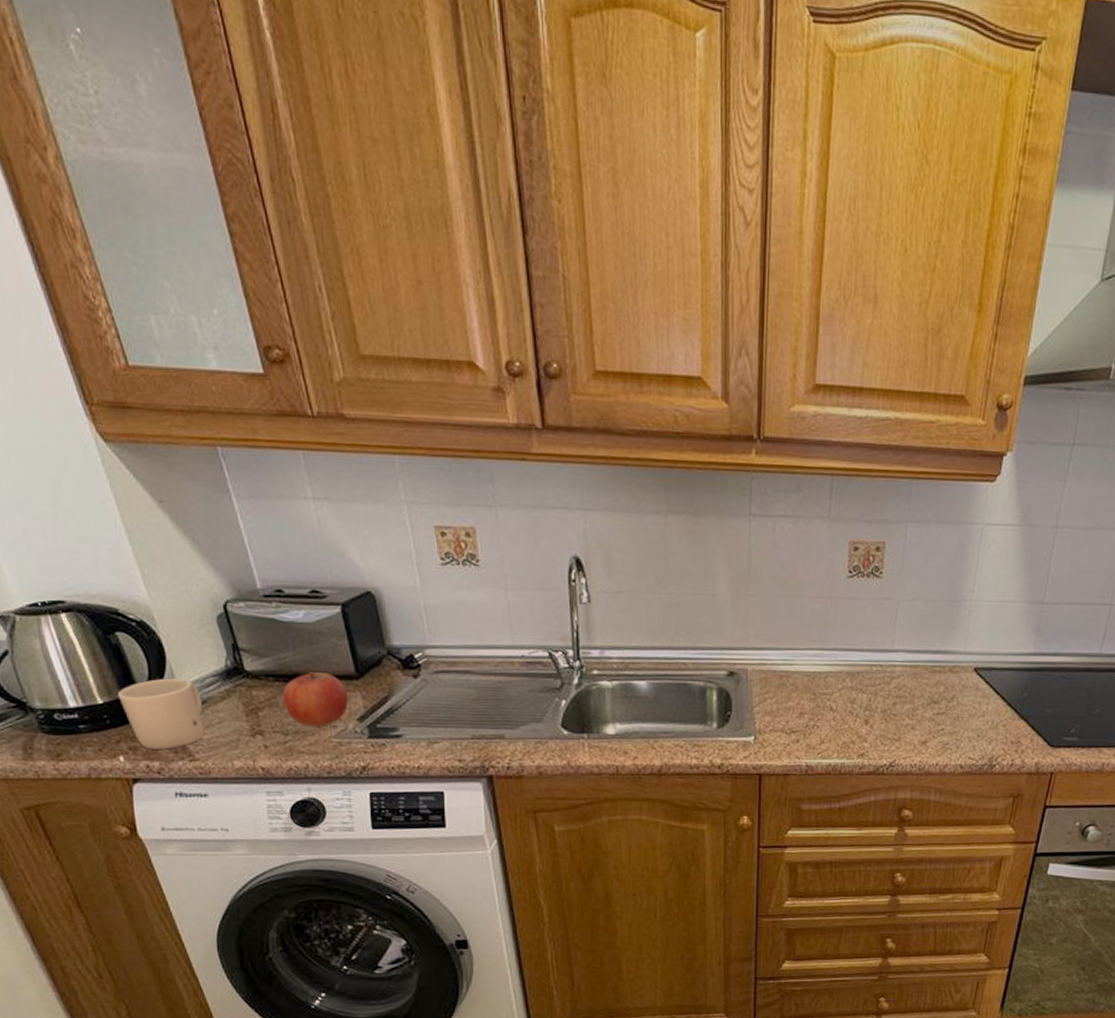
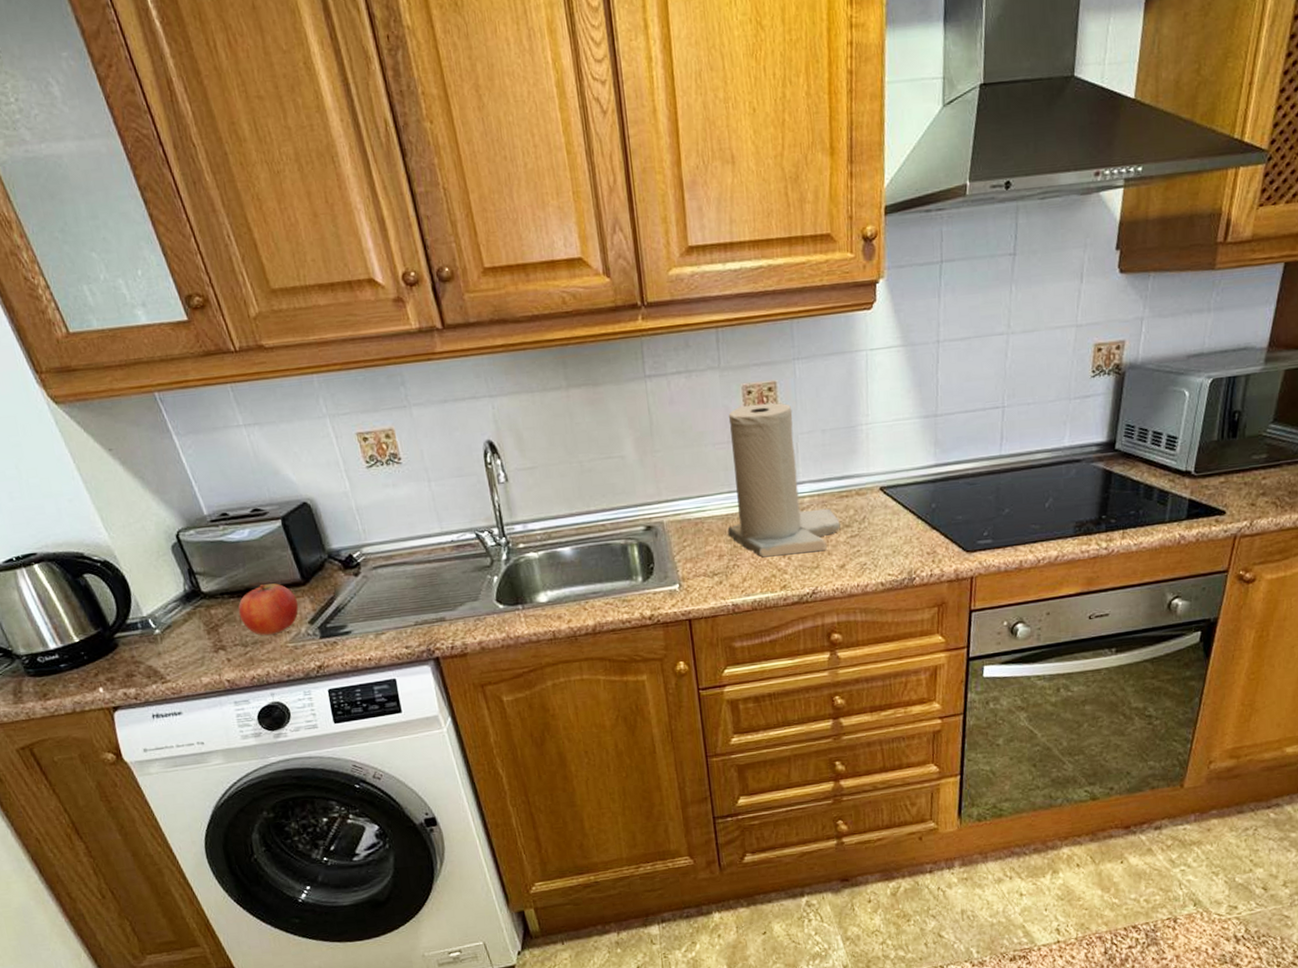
mug: present [117,678,205,750] -> none [91,608,173,678]
paper towel: none [812,561,929,724] -> present [727,402,841,558]

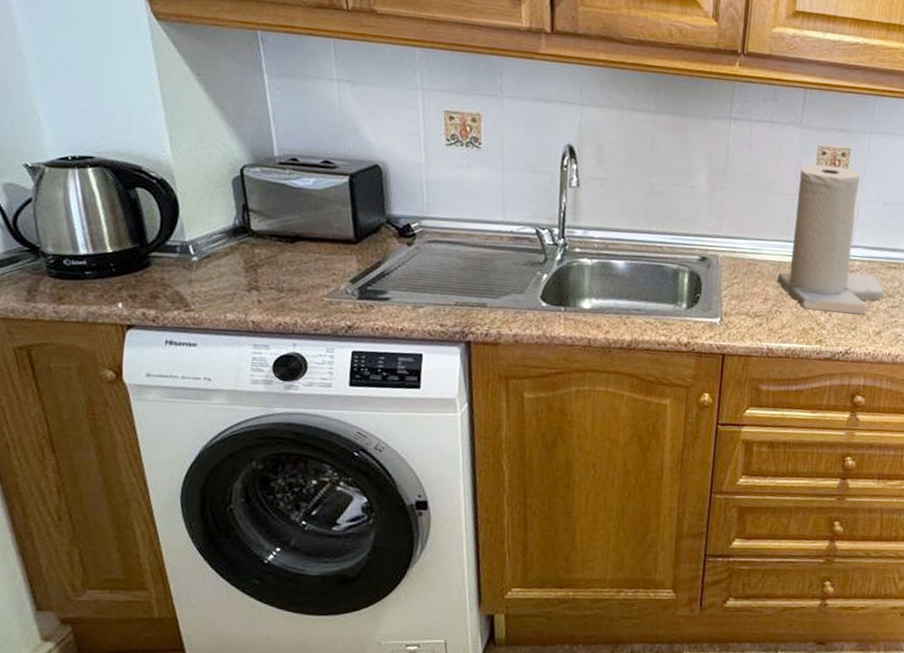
fruit: present [238,583,299,636] -> none [282,235,345,286]

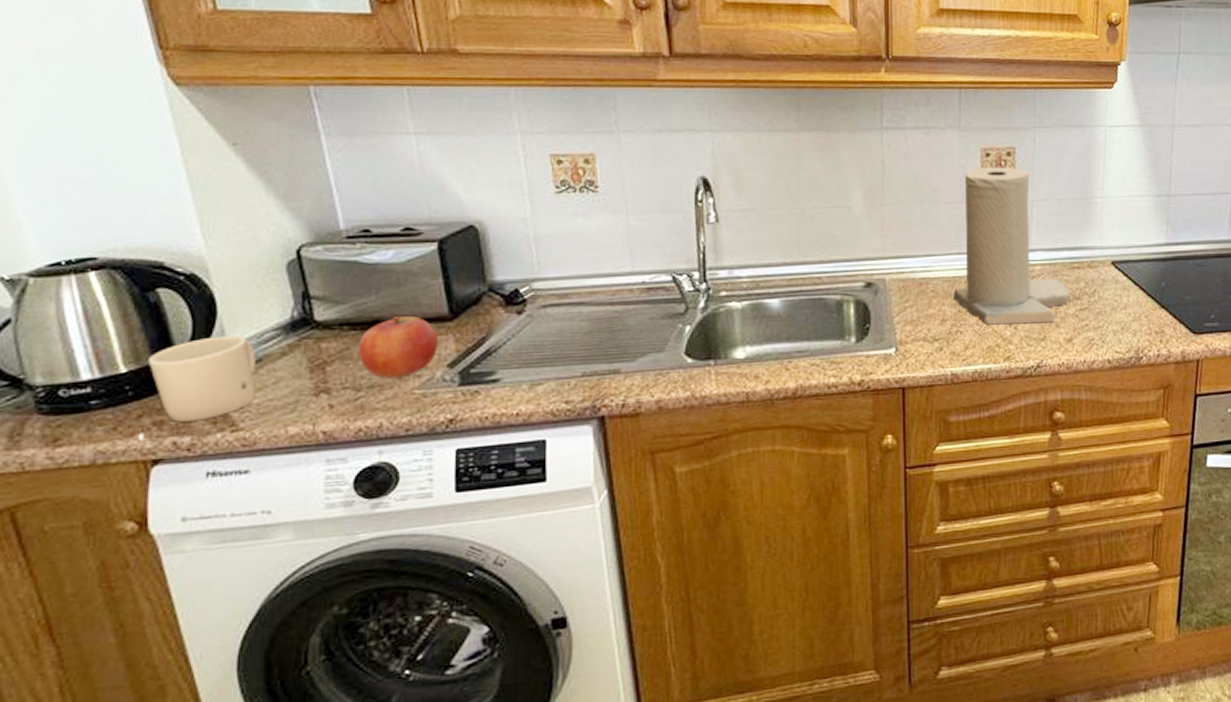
mug: none [127,232,206,299] -> present [148,336,256,422]
fruit: none [282,235,345,286] -> present [358,316,439,379]

